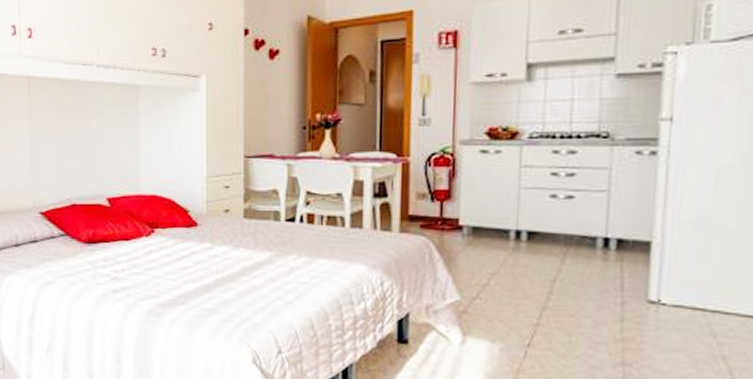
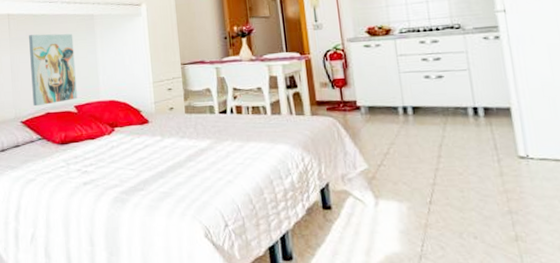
wall art: none [54,105,111,196] -> present [29,33,77,107]

